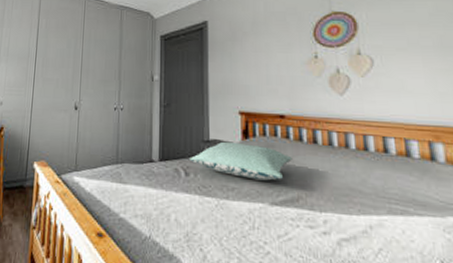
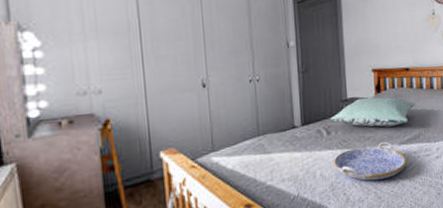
serving tray: none [191,197,282,244] -> present [334,142,407,181]

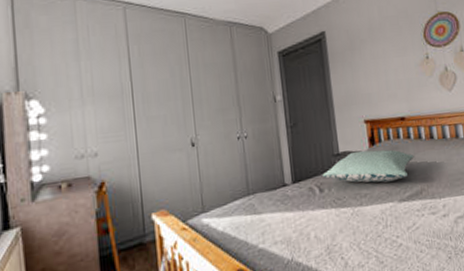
serving tray: present [334,142,407,181] -> none [329,199,411,243]

